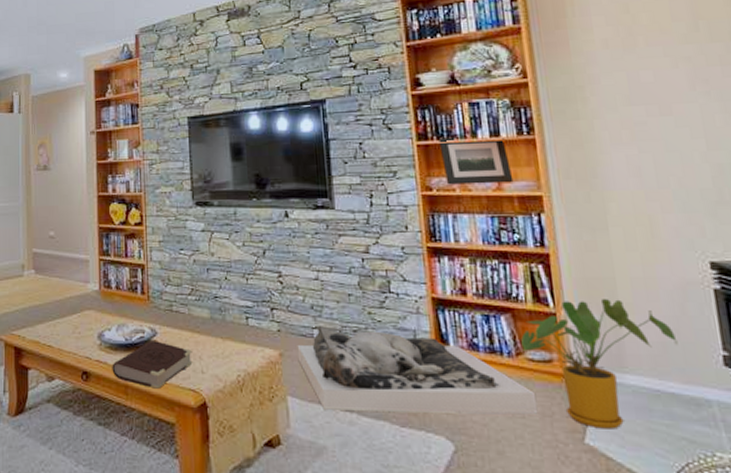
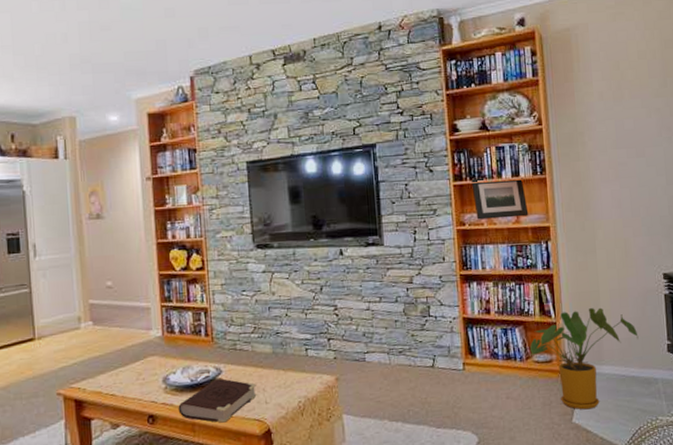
dog bed: present [297,326,538,414] -> none [351,350,541,422]

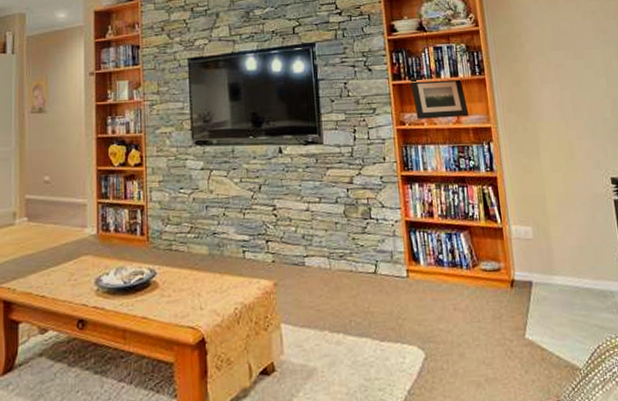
book: present [178,378,257,423] -> none [109,281,192,330]
house plant: present [530,307,639,410] -> none [476,213,590,325]

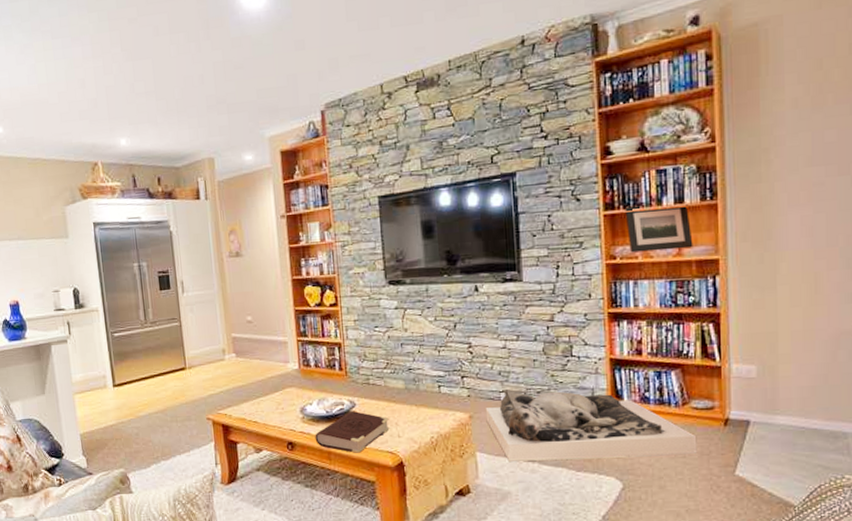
book: none [109,281,192,330] -> present [315,411,390,453]
dog bed: none [290,254,490,333] -> present [485,390,698,461]

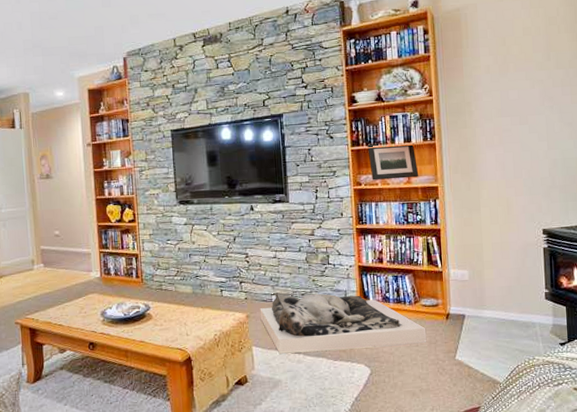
book: present [315,411,390,453] -> none [114,314,179,351]

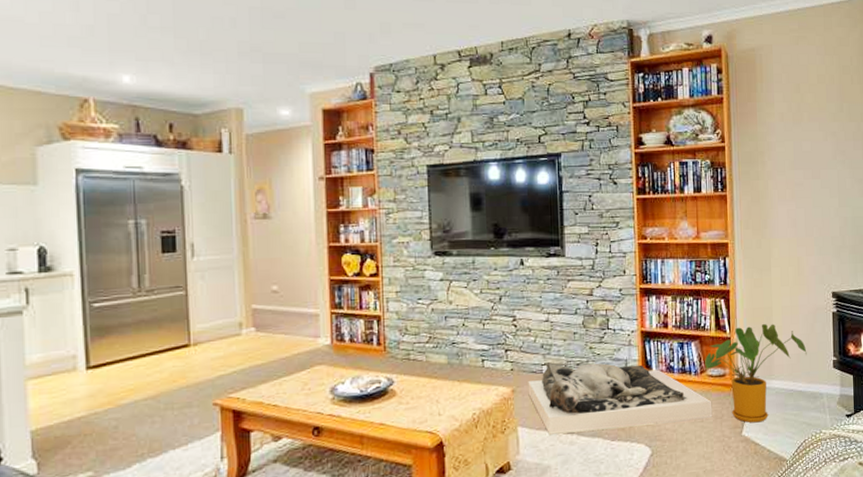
picture frame: present [367,143,419,180] -> none [654,192,709,234]
house plant: none [418,259,518,349] -> present [705,324,807,423]

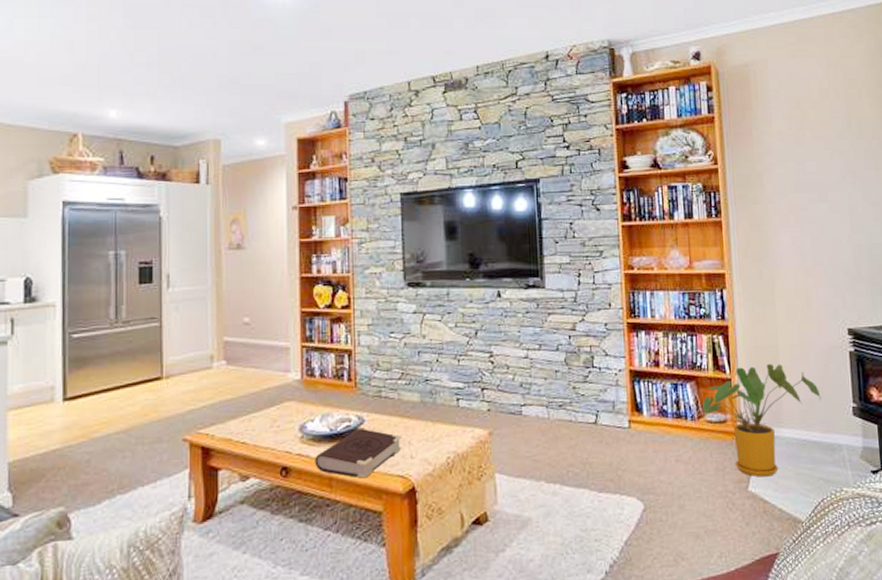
book: none [346,389,430,435] -> present [315,429,402,478]
dog bed: present [528,362,713,435] -> none [506,403,713,483]

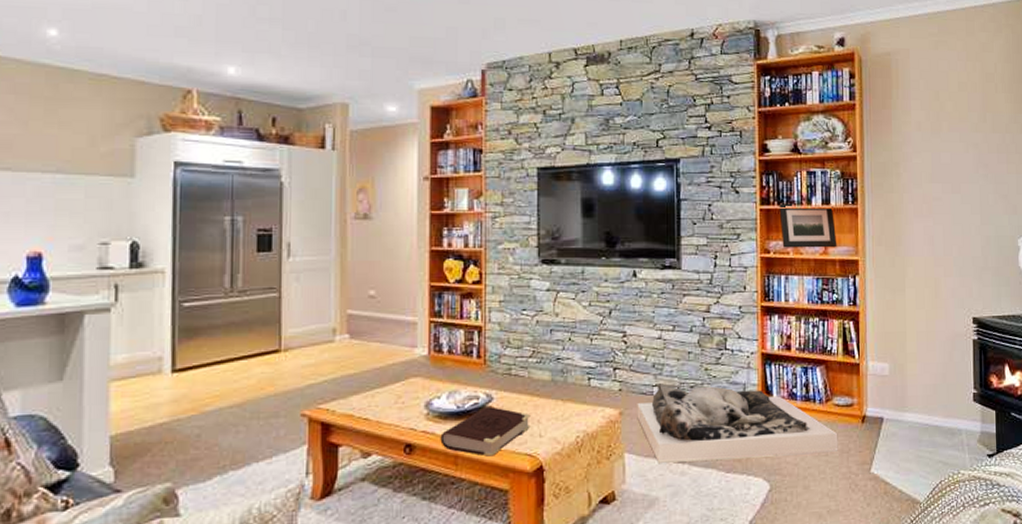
dog bed: none [506,403,713,483] -> present [637,384,838,463]
picture frame: none [641,218,702,264] -> present [779,203,837,248]
house plant: present [702,364,821,477] -> none [831,350,944,460]

